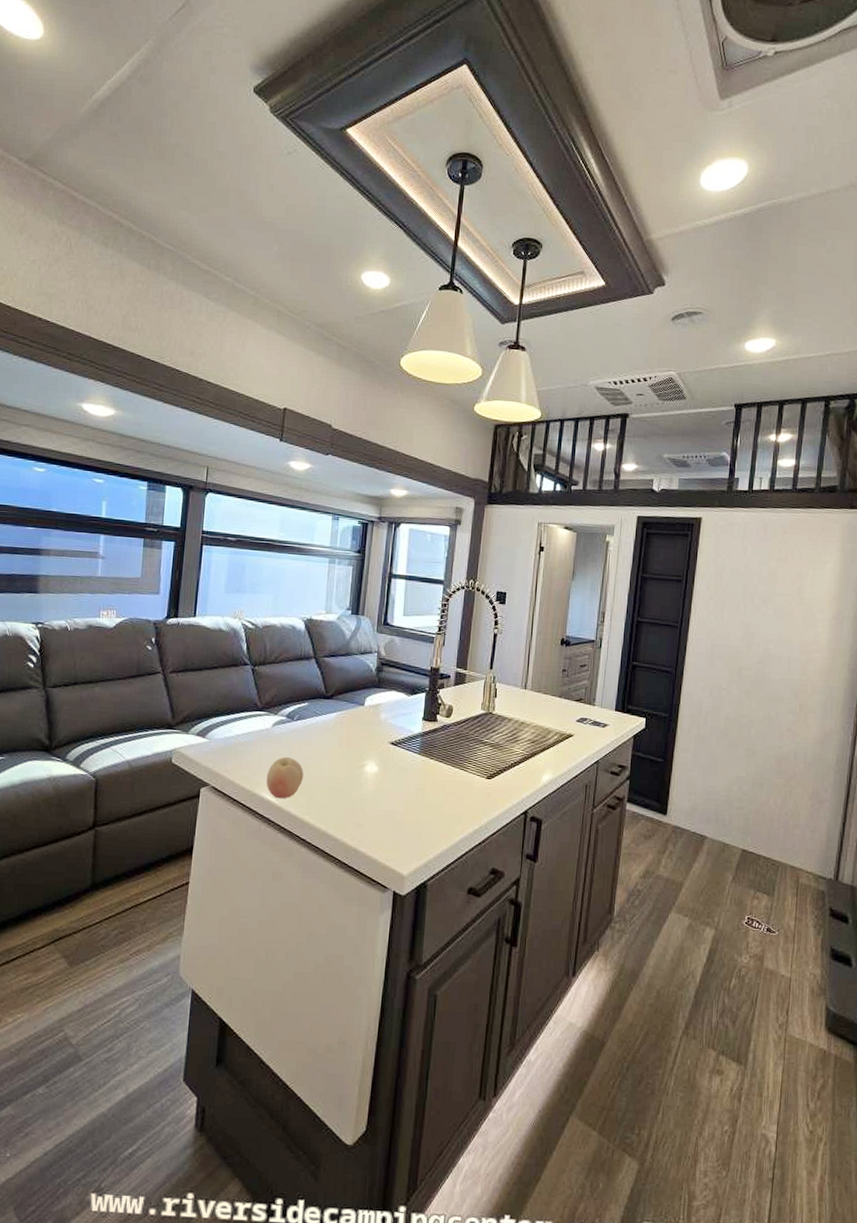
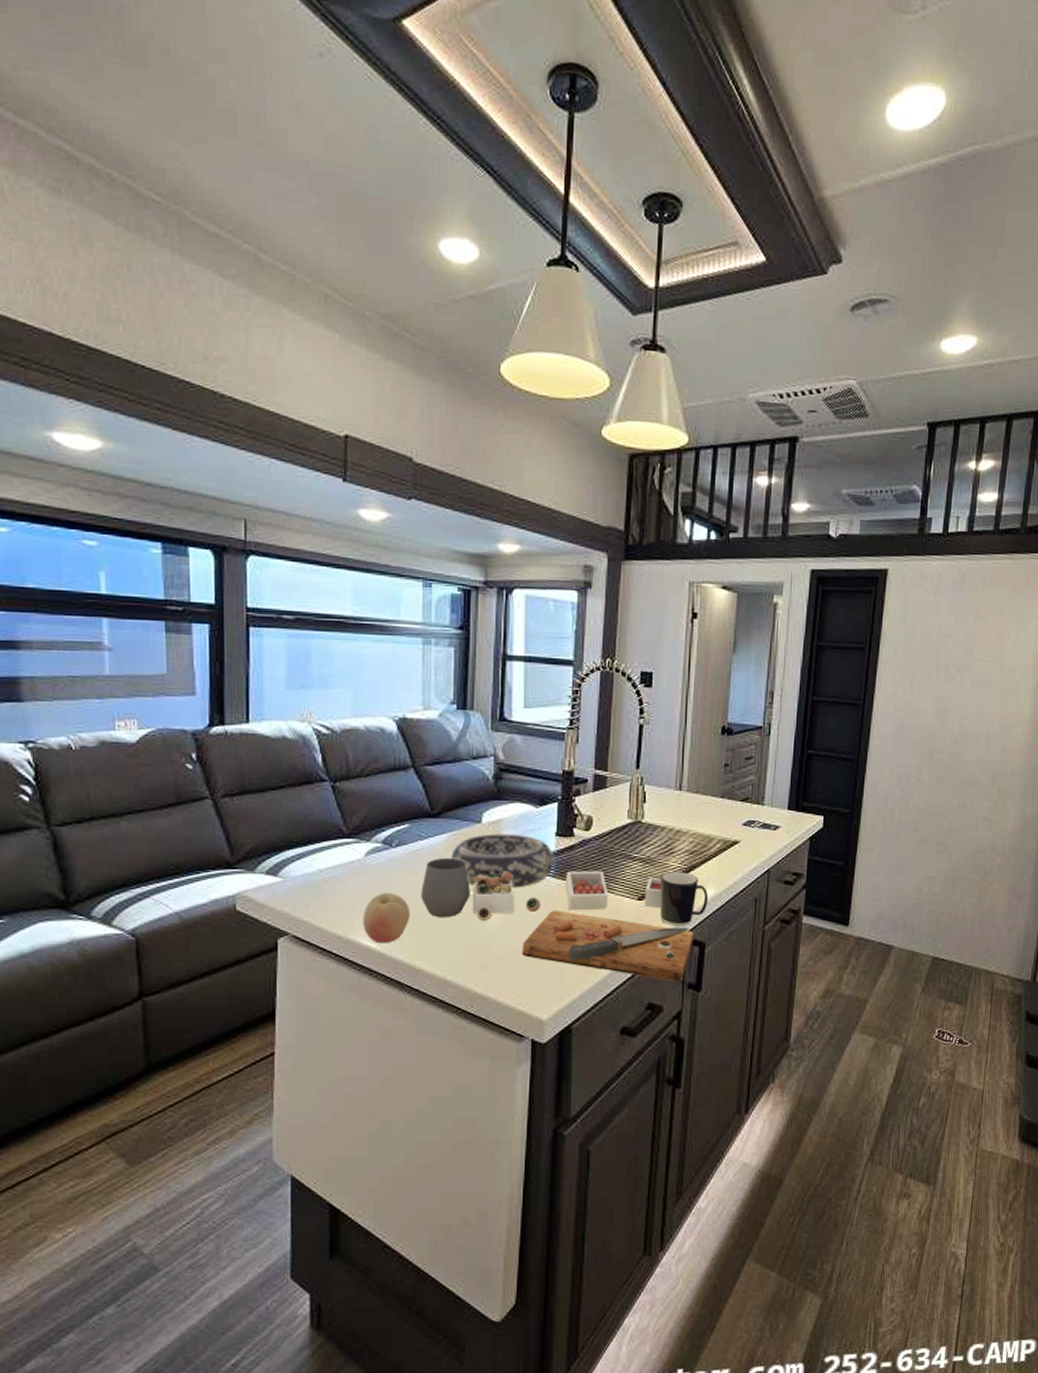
cup: none [313,731,352,782] -> present [421,857,470,918]
decorative bowl: none [338,715,421,761] -> present [451,833,555,888]
cutting board: none [353,746,533,852] -> present [472,870,694,982]
mug: none [505,756,546,805] -> present [659,870,709,927]

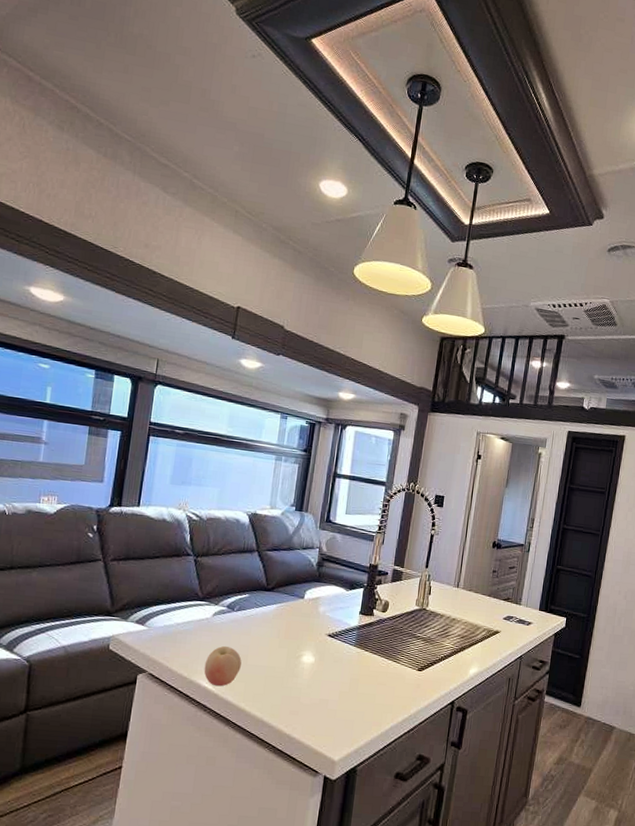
cup: present [421,857,470,918] -> none [251,622,290,671]
decorative bowl: present [451,833,555,888] -> none [277,607,357,652]
cutting board: present [472,870,694,982] -> none [290,637,460,740]
mug: present [659,870,709,927] -> none [434,650,473,696]

